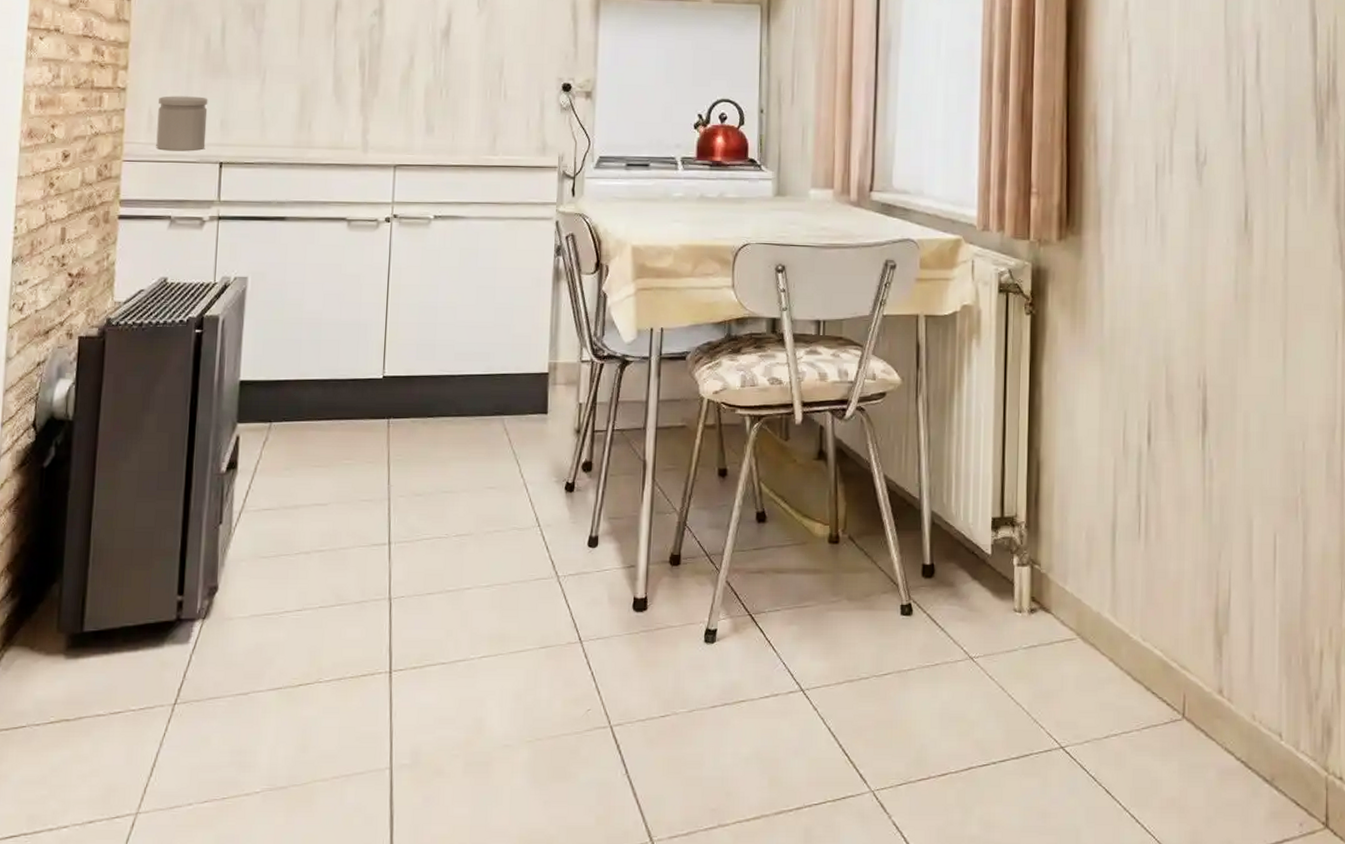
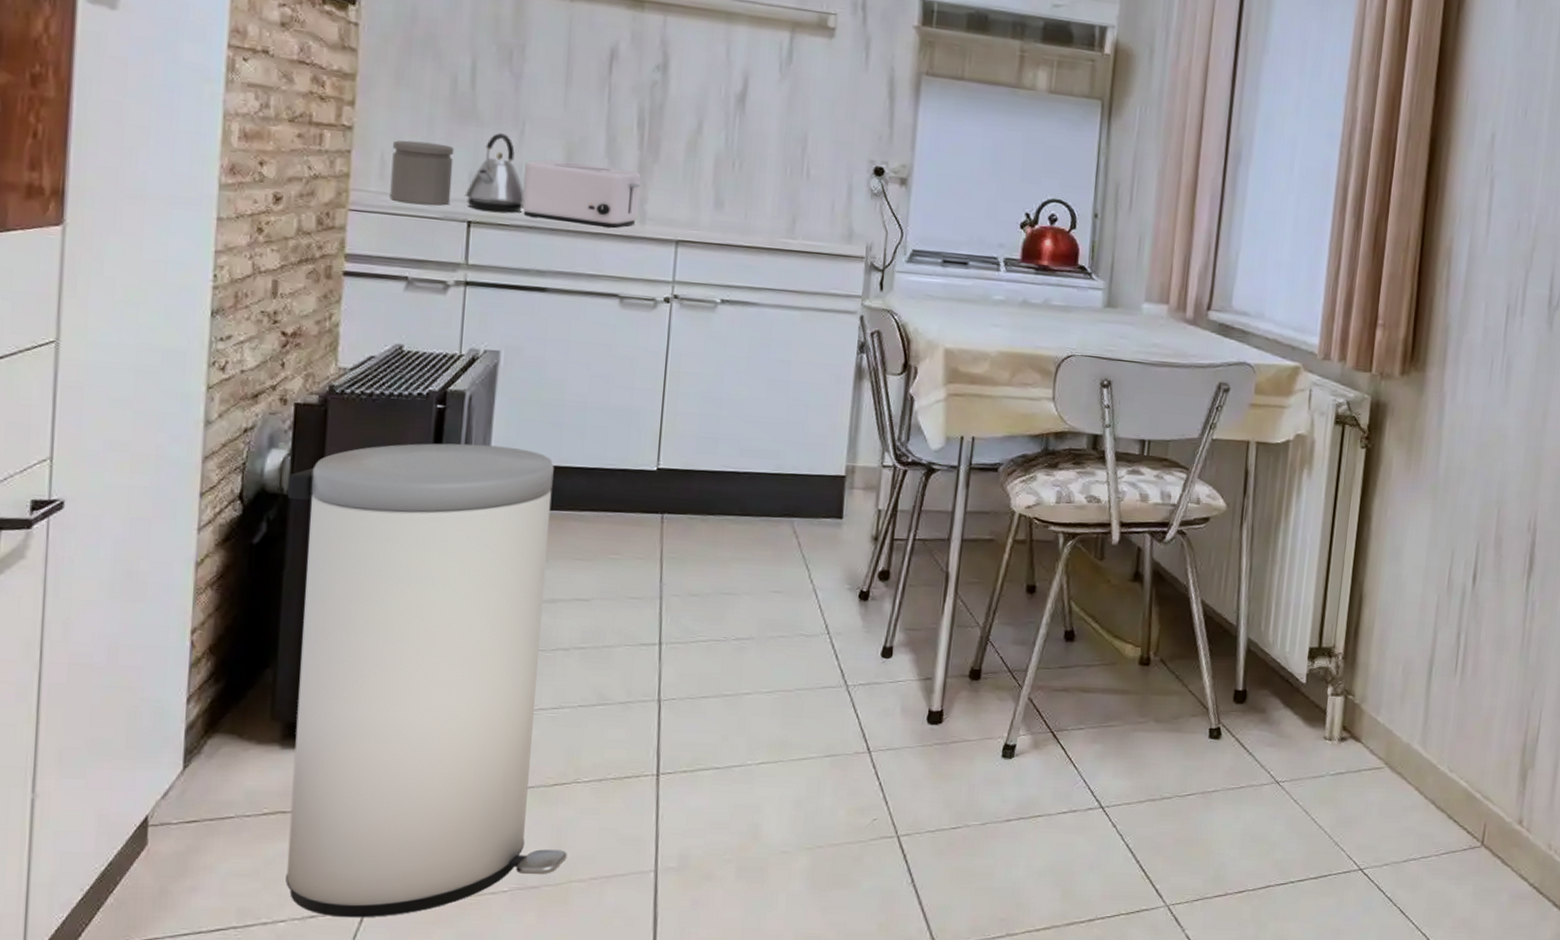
pedal bin: none [69,364,312,822] -> present [286,443,567,918]
kettle: none [218,82,266,153] -> present [466,133,525,214]
toaster: none [264,101,363,159] -> present [522,159,641,229]

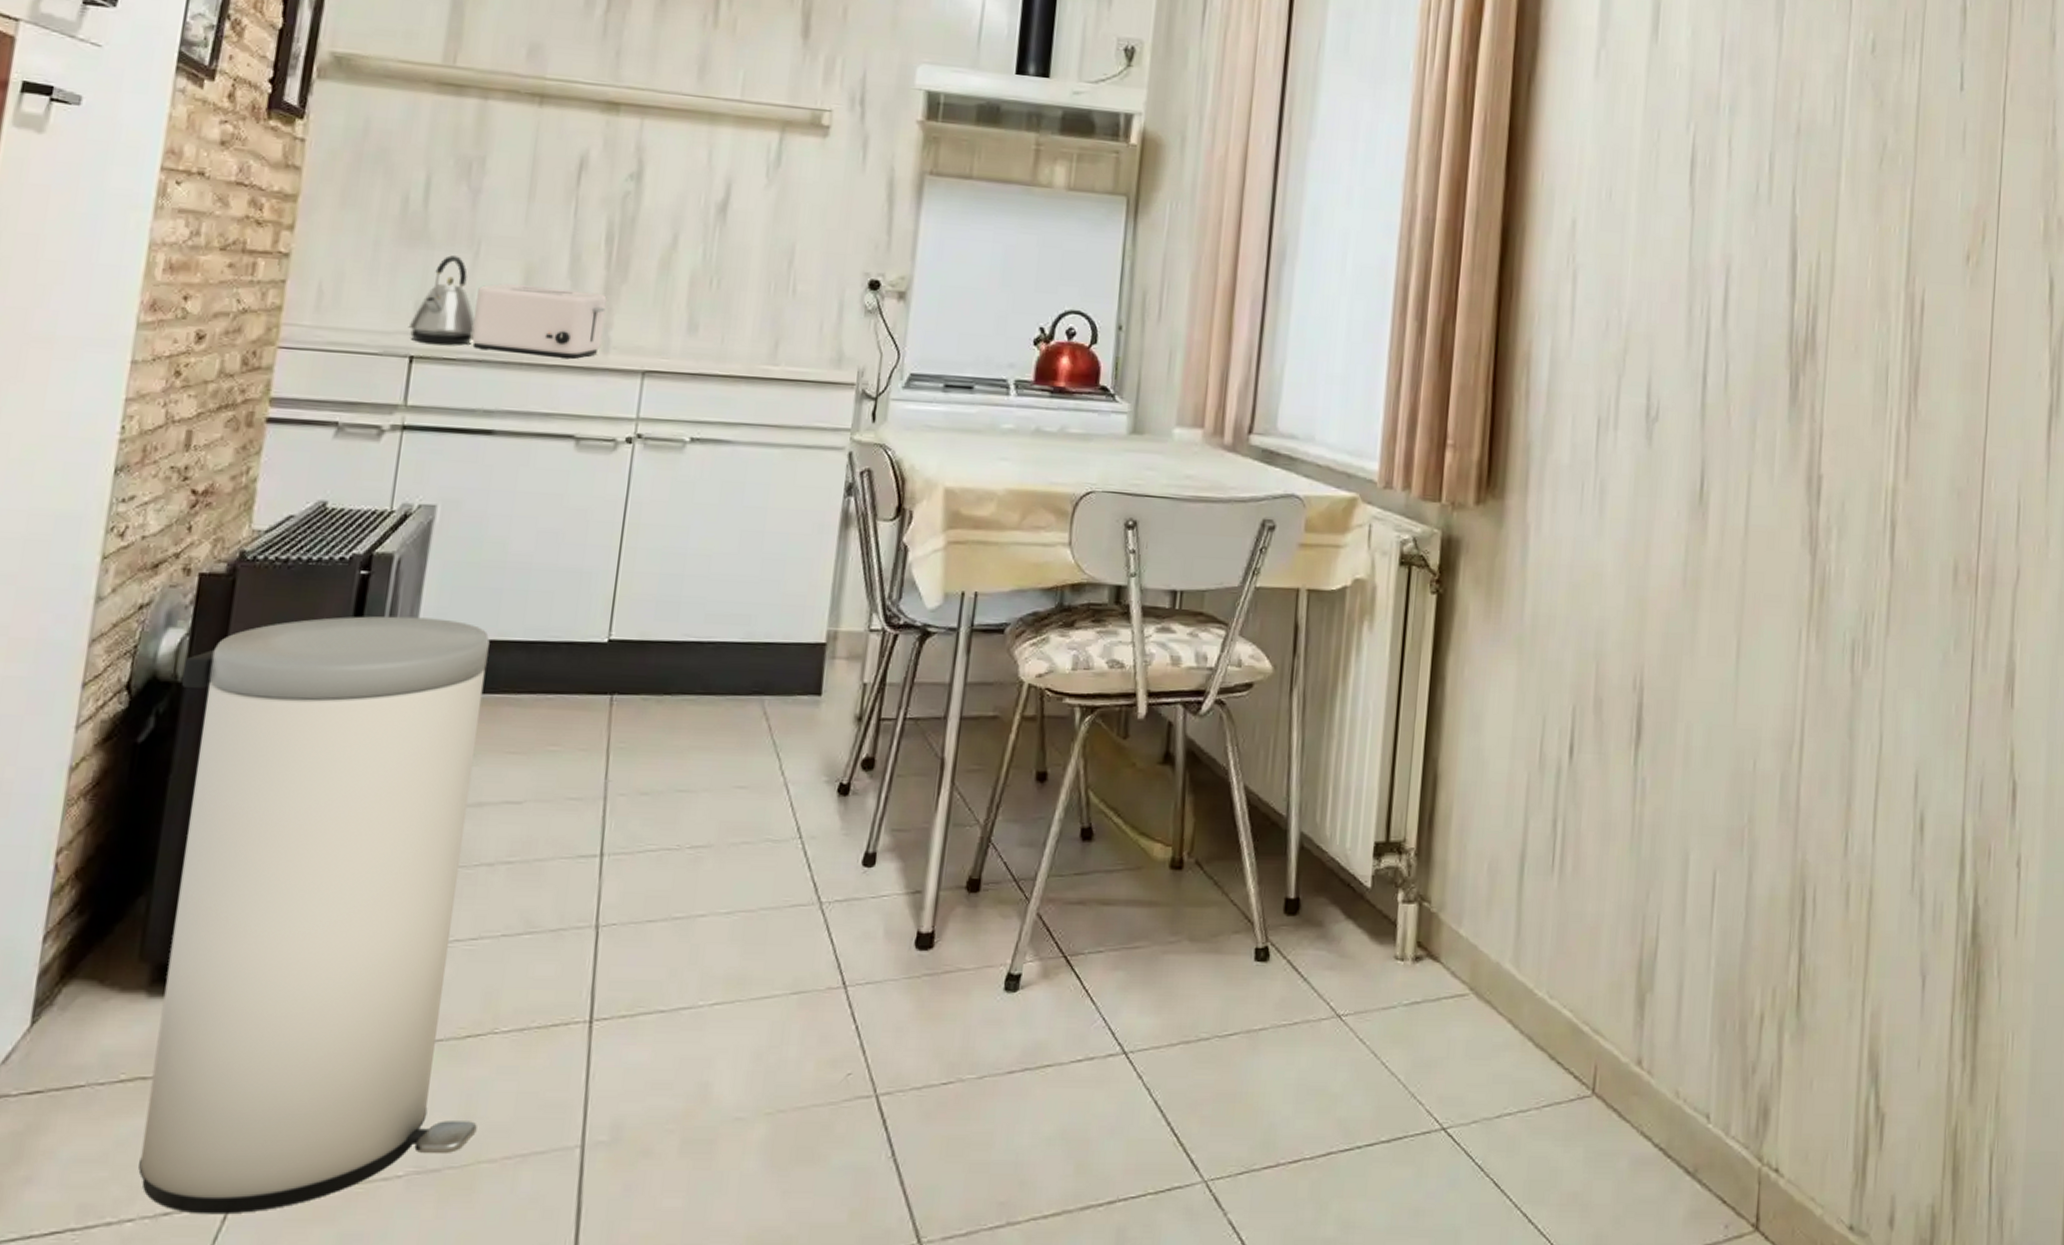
jar: present [390,140,454,206] -> none [324,267,401,340]

